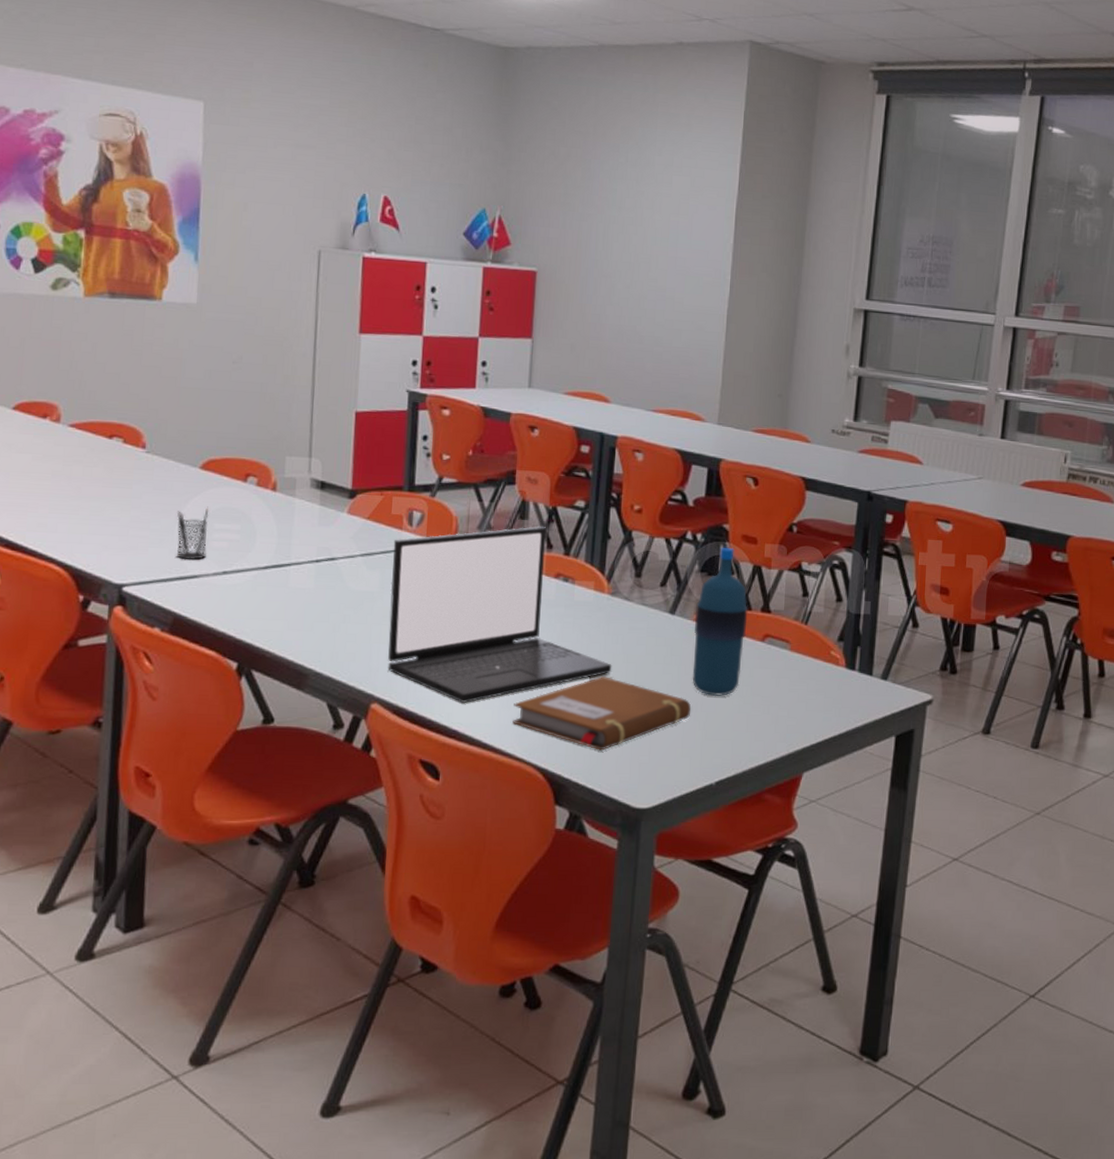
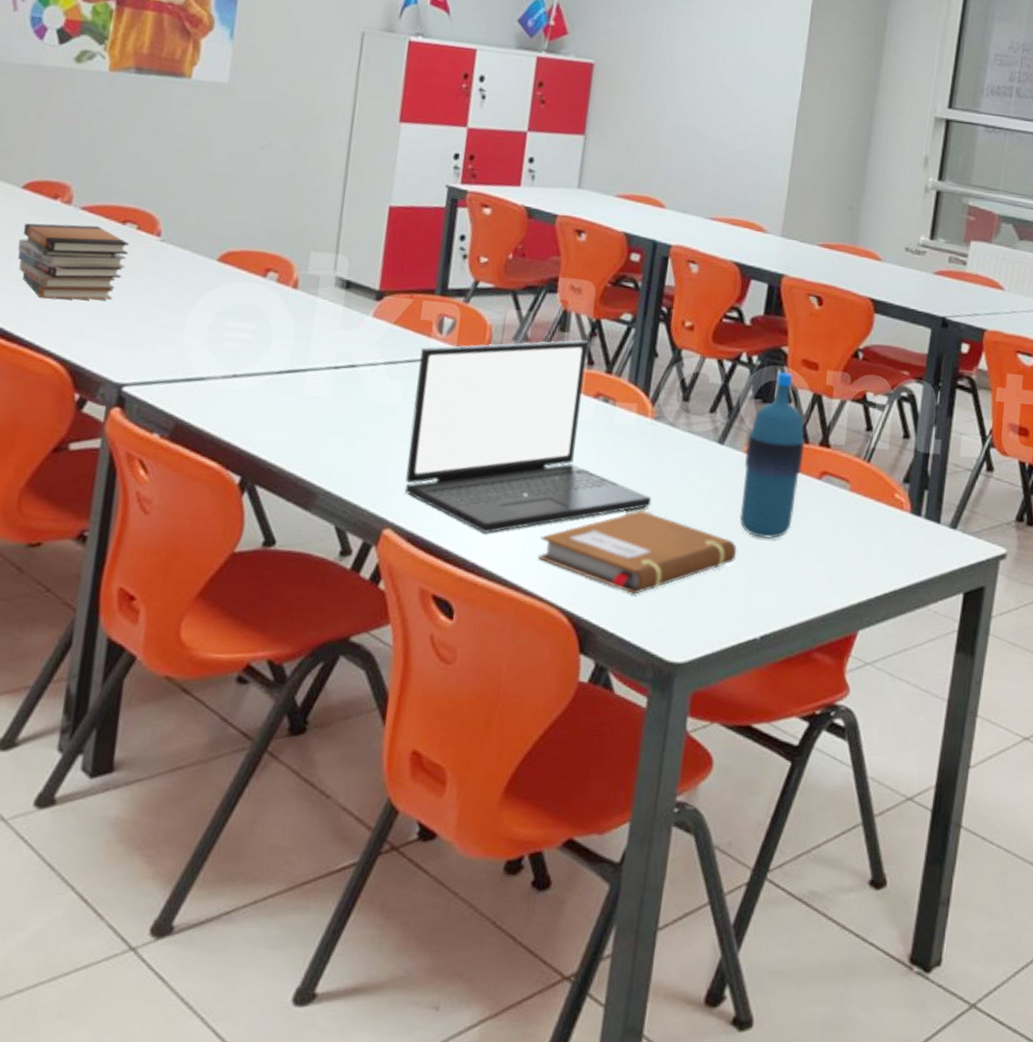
book stack: none [13,441,118,511] -> present [18,223,129,301]
pencil holder: present [176,506,209,561] -> none [184,302,224,361]

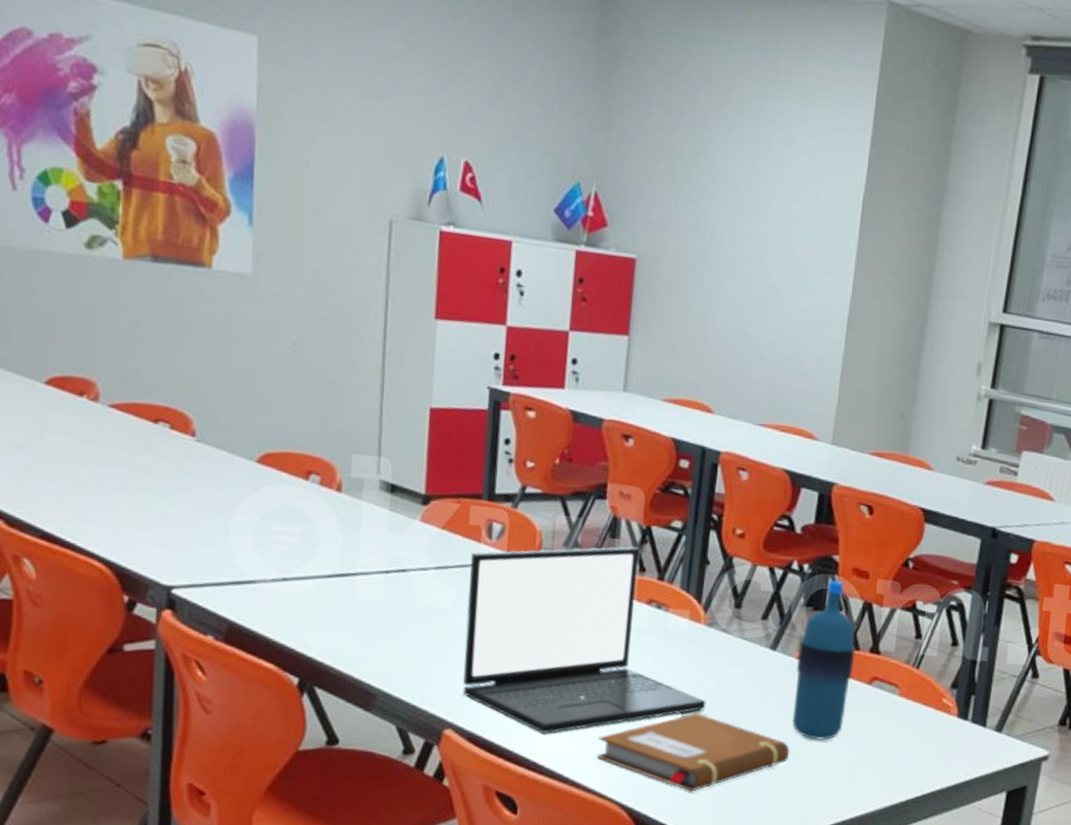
book stack: present [18,223,129,301] -> none [47,421,164,502]

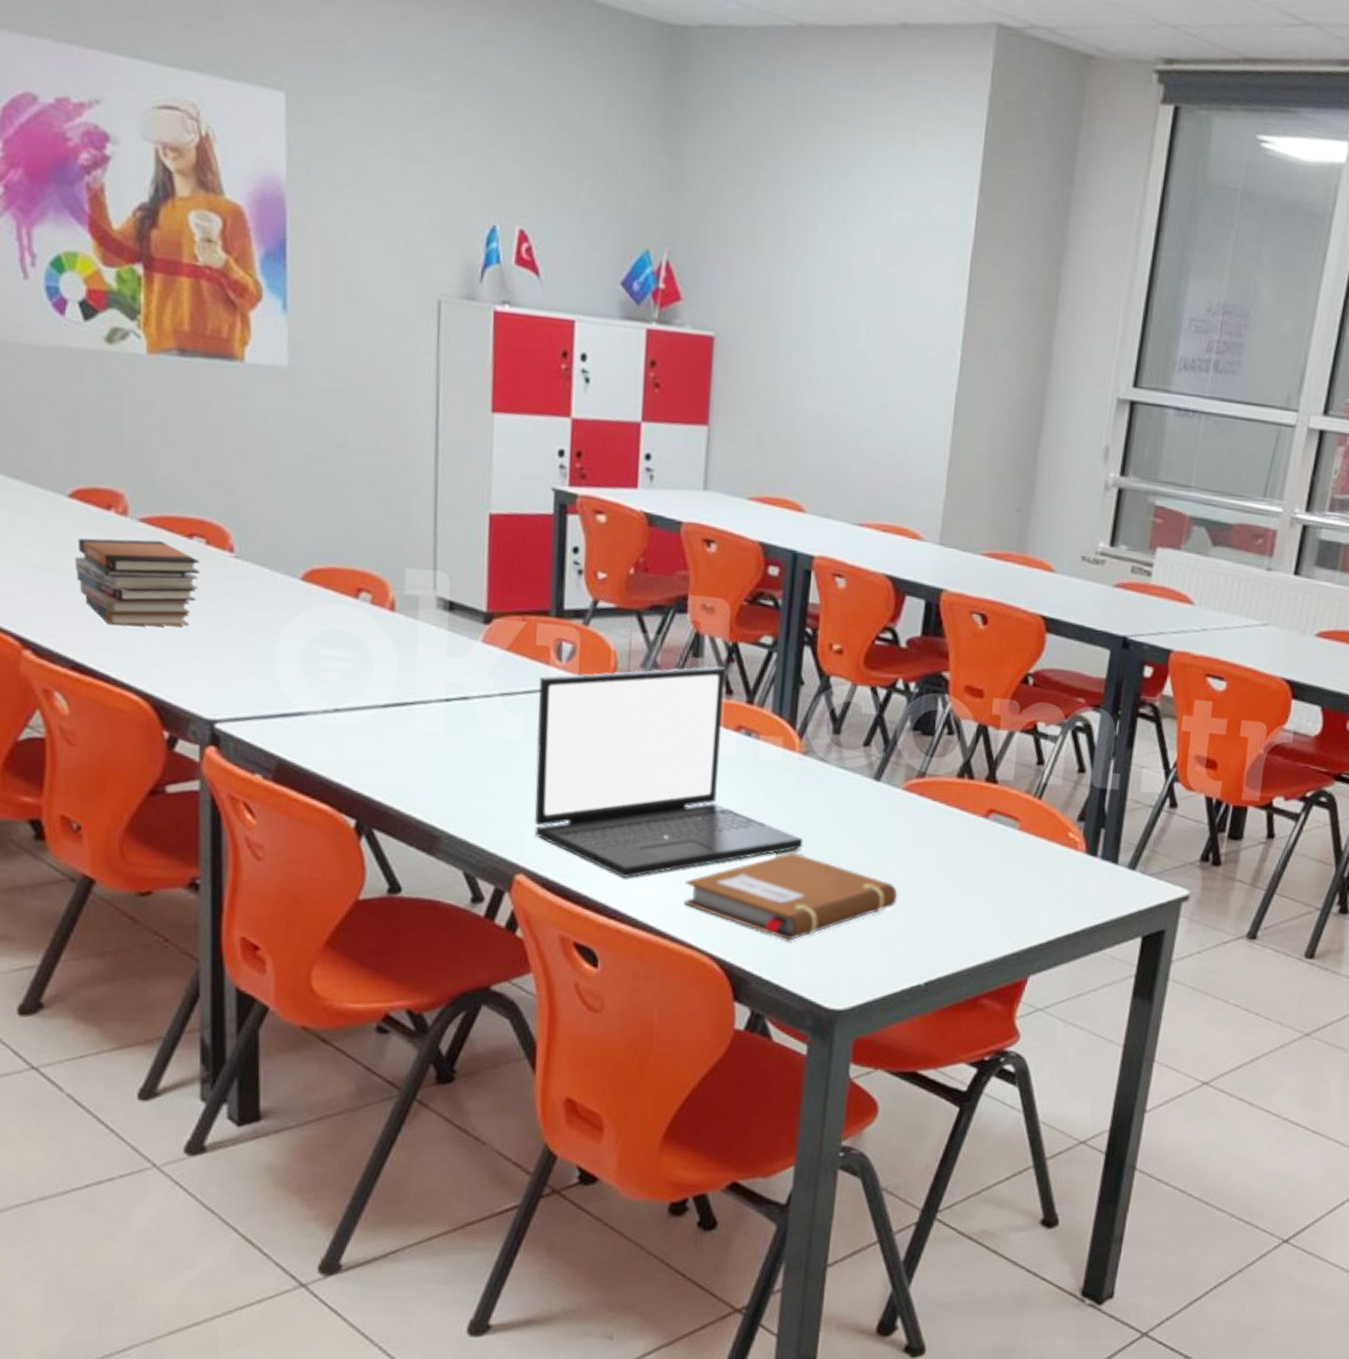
book stack: none [47,421,164,502] -> present [74,538,201,627]
water bottle: present [792,580,856,741] -> none [899,700,970,882]

